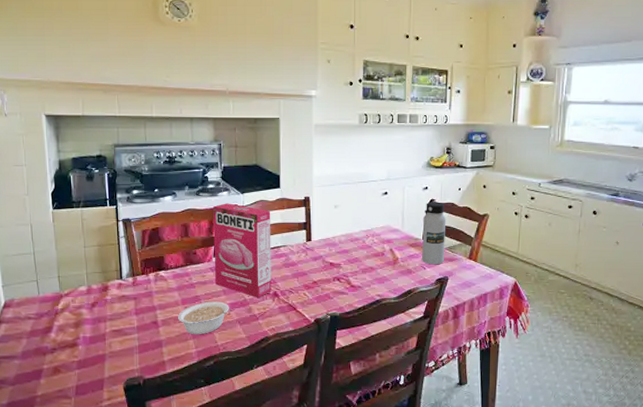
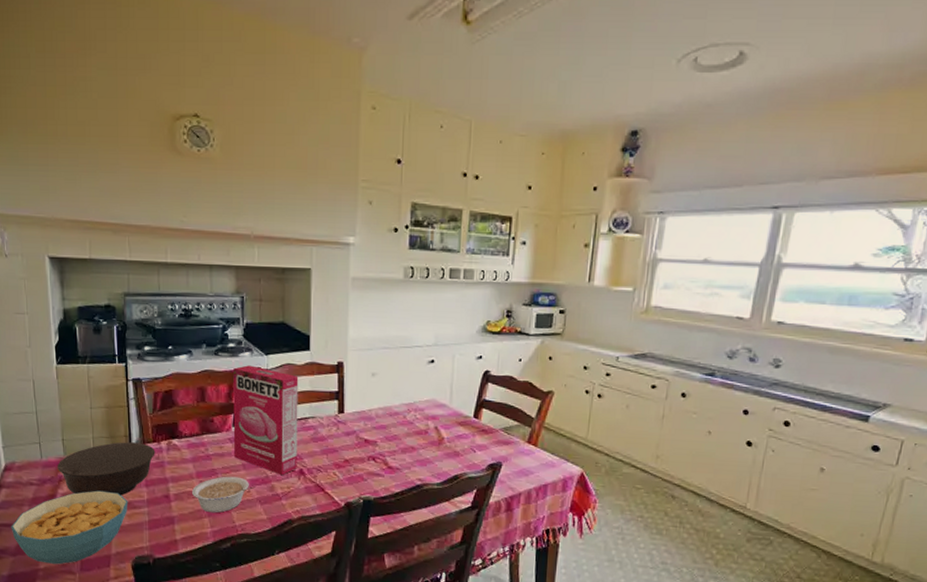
cereal bowl: none [10,320,120,390] -> present [11,490,128,565]
bowl: none [54,276,144,325] -> present [57,442,155,496]
water bottle: present [422,202,446,265] -> none [472,373,503,448]

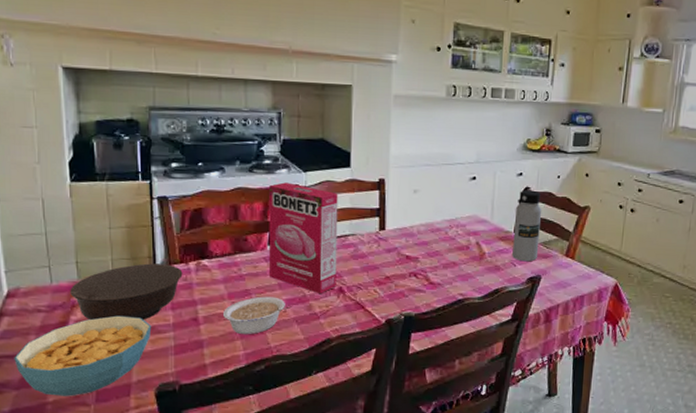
water bottle: none [472,373,503,448] -> present [512,190,542,262]

